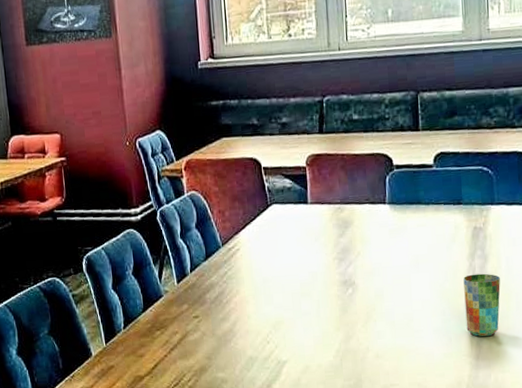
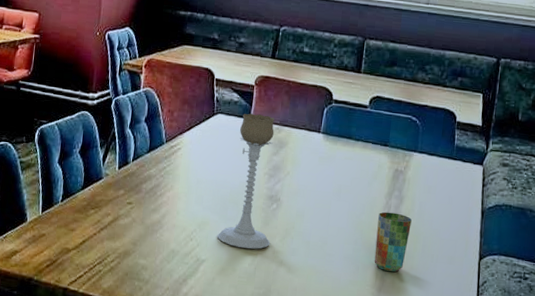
candle holder: none [295,196,353,341] -> present [218,113,275,249]

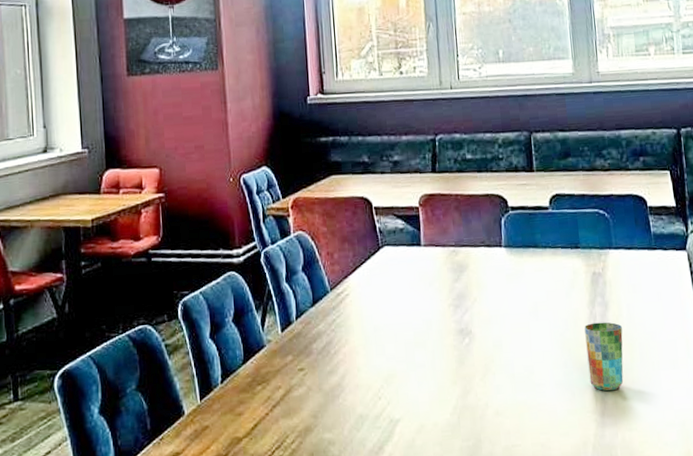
candle holder: present [218,113,275,249] -> none [409,238,471,397]

